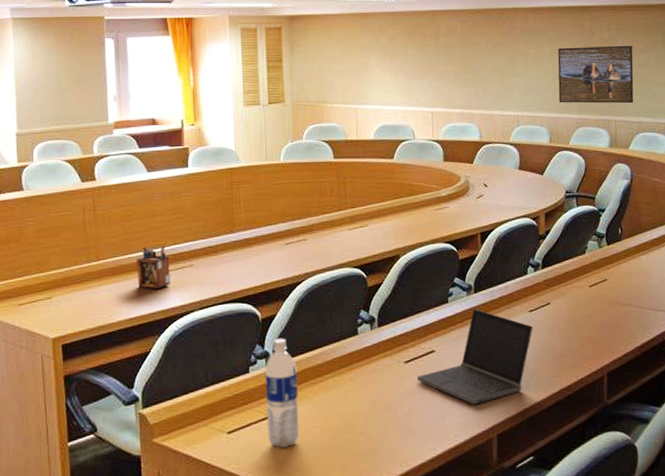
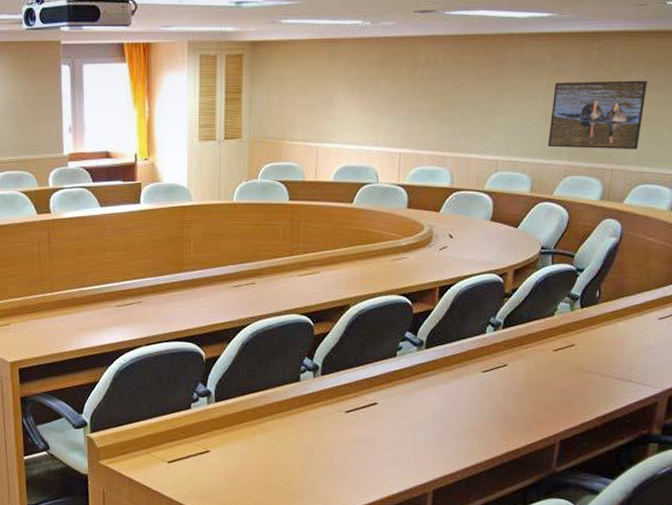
desk organizer: present [137,246,170,289] -> none [88,280,119,323]
water bottle: present [265,338,299,448] -> none [205,378,237,481]
laptop computer: present [416,309,533,405] -> none [356,365,485,459]

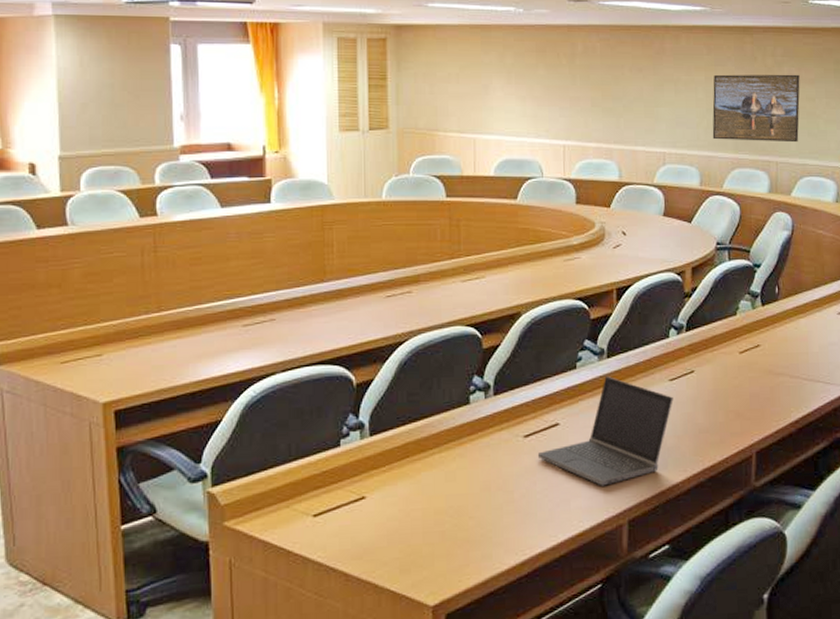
laptop computer: none [356,365,485,459] -> present [537,376,673,486]

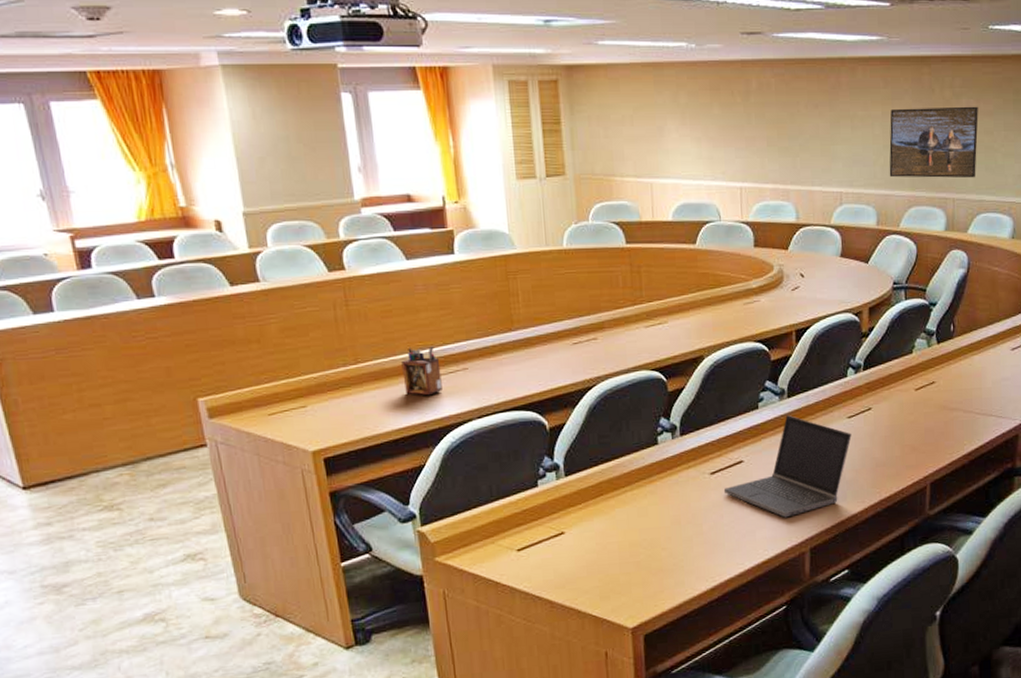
desk organizer: none [206,295,247,347] -> present [401,347,442,396]

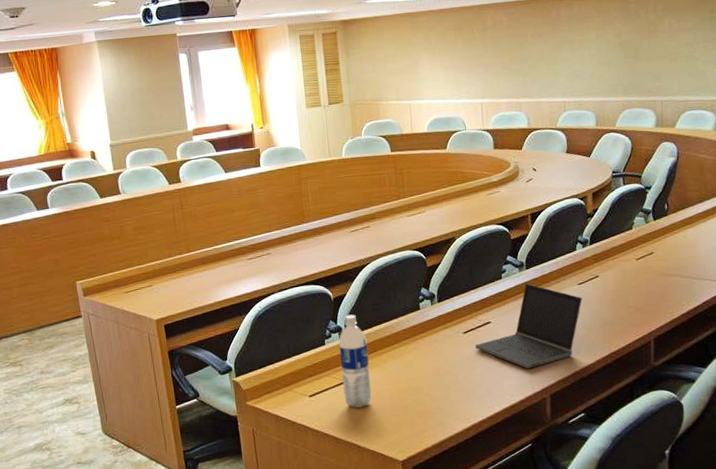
desk organizer: present [401,347,442,396] -> none [221,238,252,276]
water bottle: none [555,449,596,565] -> present [339,314,372,408]
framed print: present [889,106,979,178] -> none [603,25,680,87]

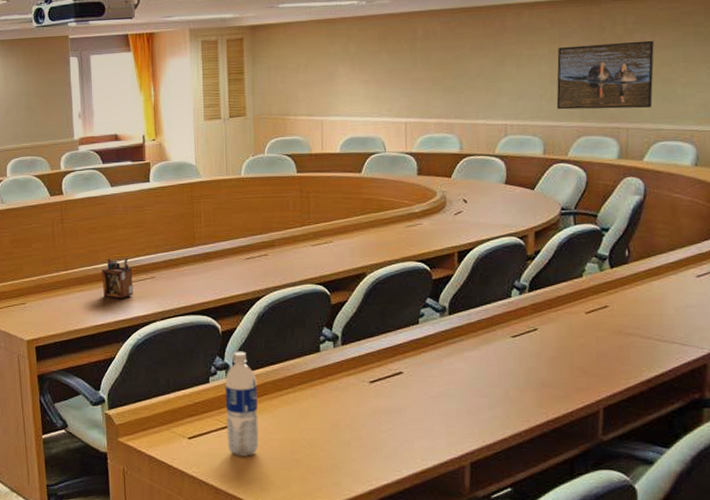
desk organizer: none [221,238,252,276] -> present [102,258,133,299]
laptop computer: present [475,283,582,369] -> none [382,332,516,430]
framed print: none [603,25,680,87] -> present [556,40,654,110]

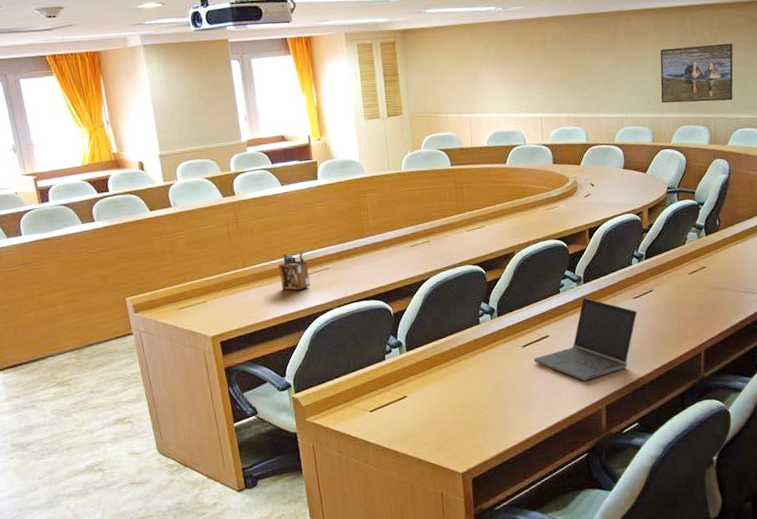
water bottle: present [224,351,259,456] -> none [399,329,432,422]
laptop computer: none [382,332,516,430] -> present [533,298,637,381]

